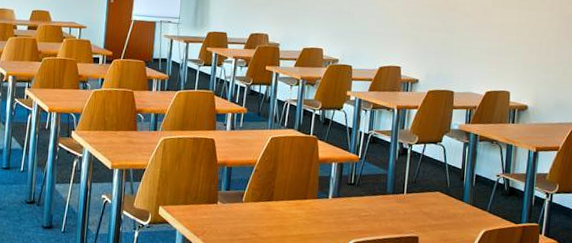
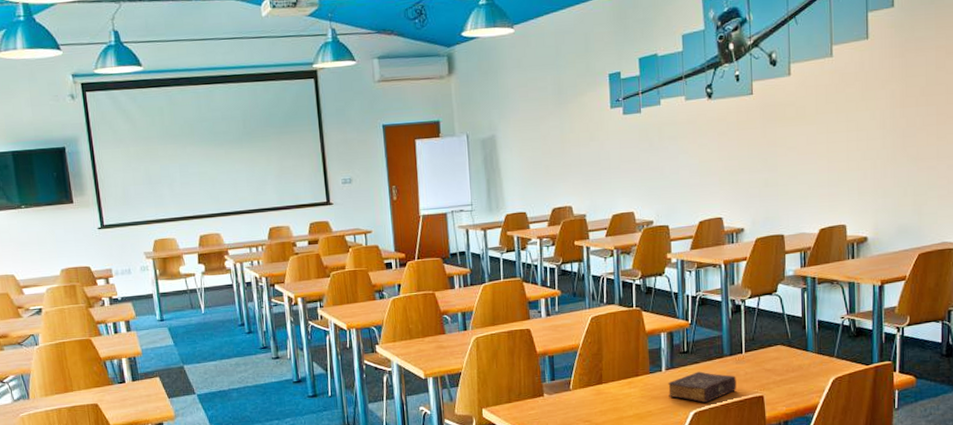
book: none [332,204,396,235] -> present [668,371,737,403]

